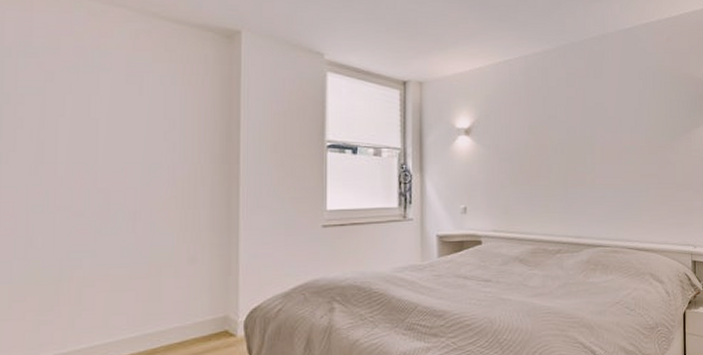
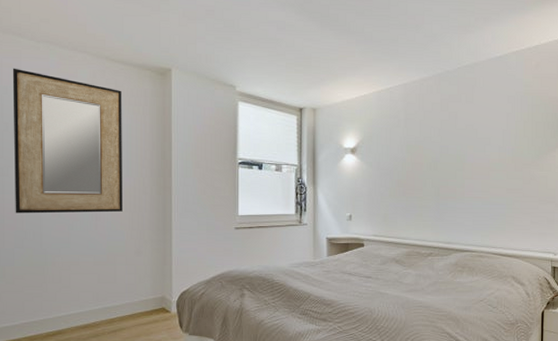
home mirror: none [16,23,174,214] -> present [12,68,123,214]

